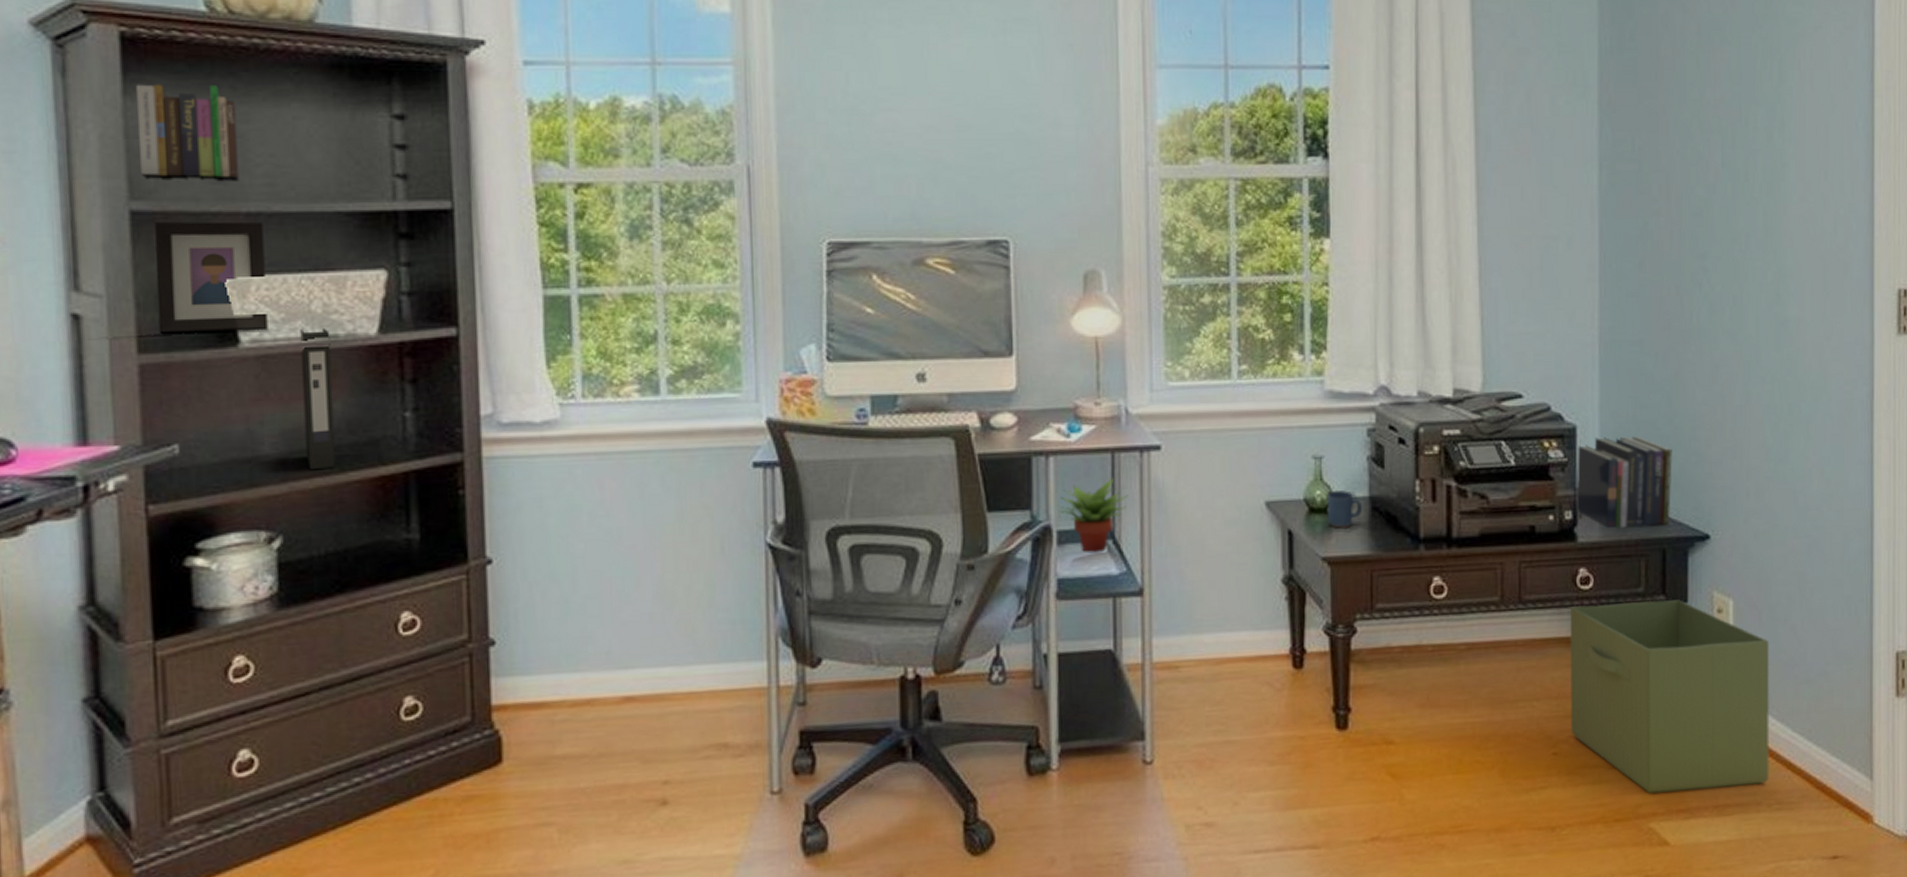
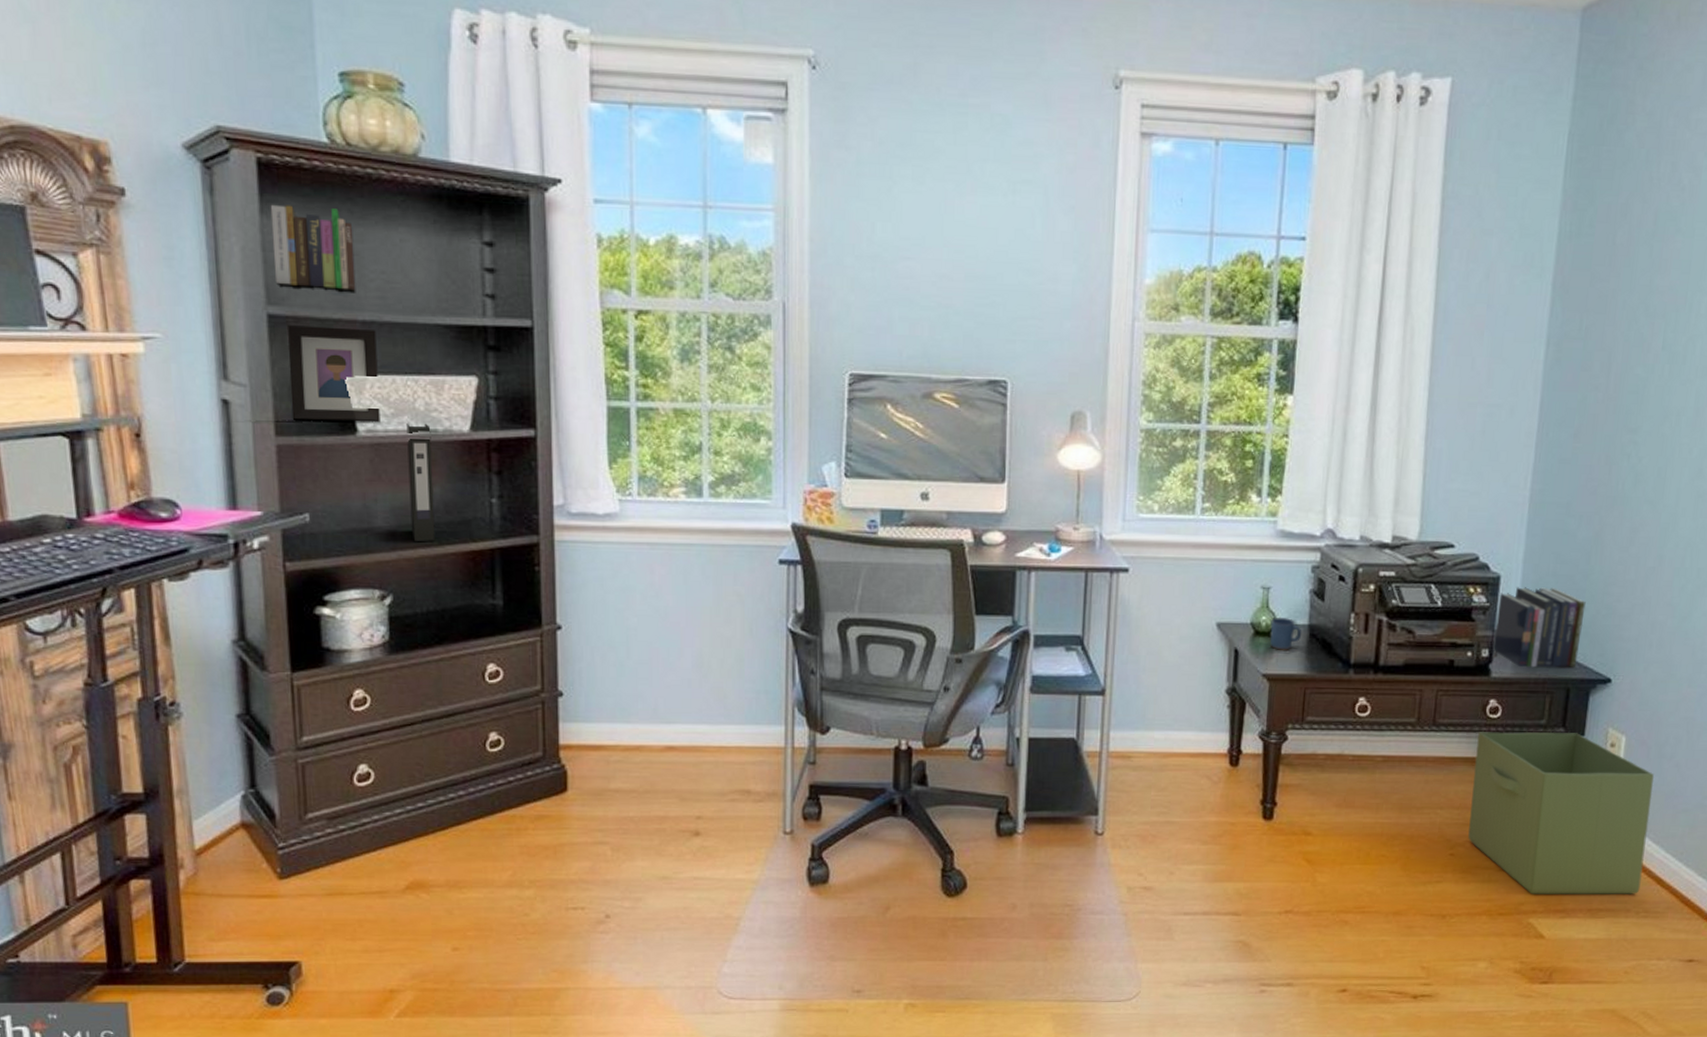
succulent plant: present [1059,477,1128,554] -> none [1037,593,1098,656]

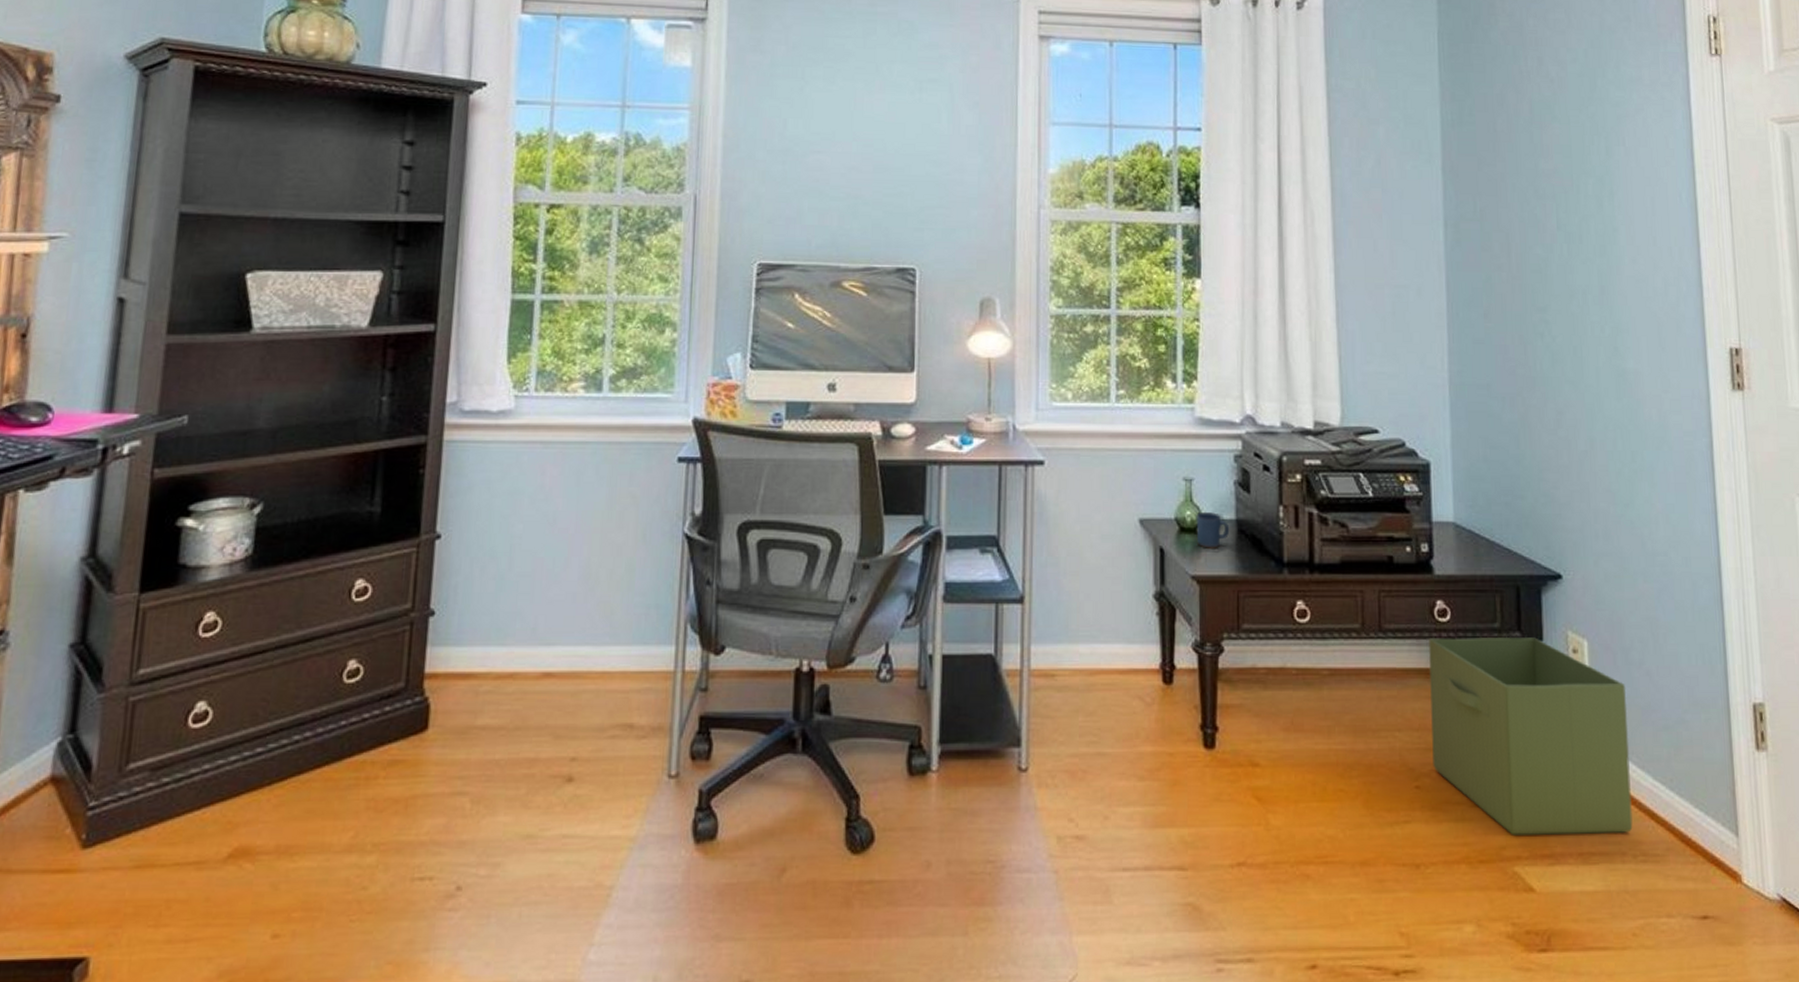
books: present [270,204,356,294] -> none [192,108,278,192]
picture frame: present [288,325,380,423] -> none [187,223,286,320]
binder: present [406,423,436,542] -> none [293,319,328,445]
books: present [1492,587,1586,668] -> none [1431,474,1523,563]

